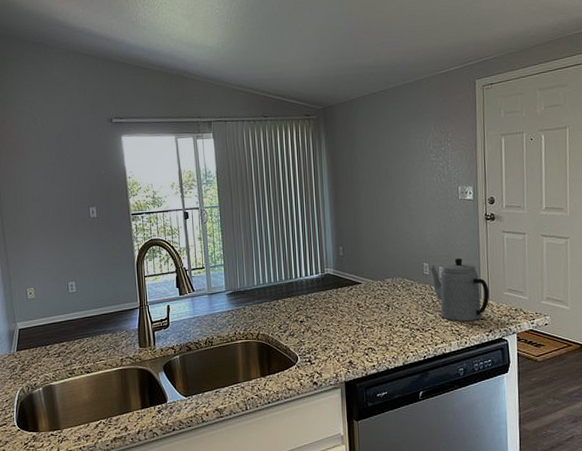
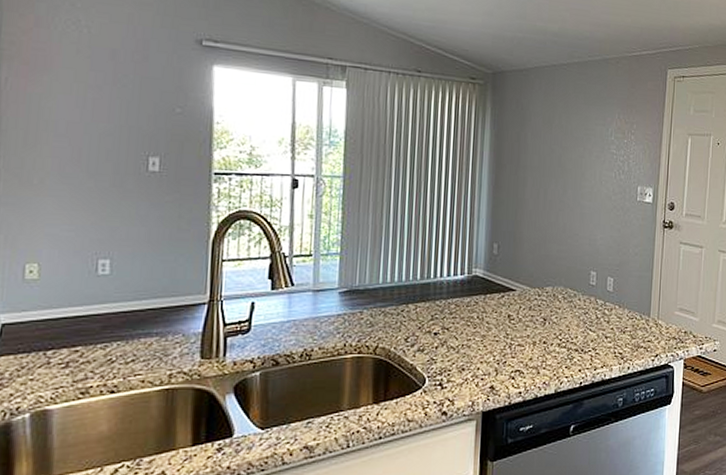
teapot: present [430,258,490,321] -> none [597,268,660,342]

